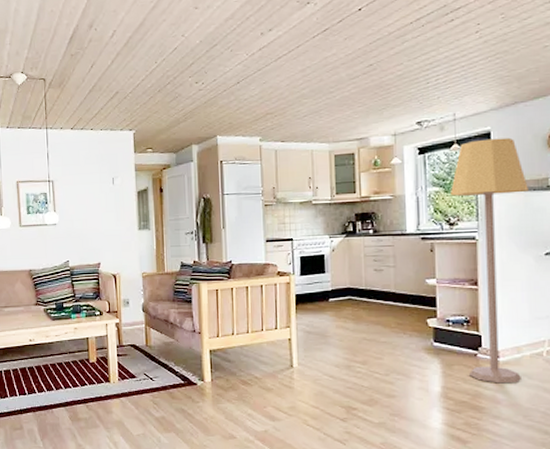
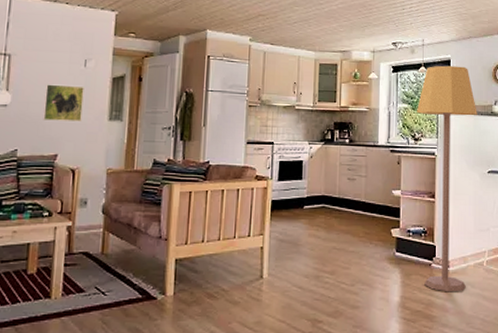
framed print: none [84,202,116,234] -> present [43,84,84,122]

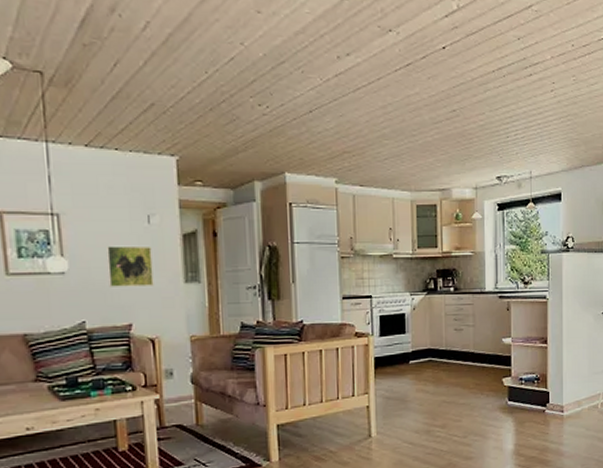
lamp: present [417,65,477,292] -> none [526,199,591,437]

